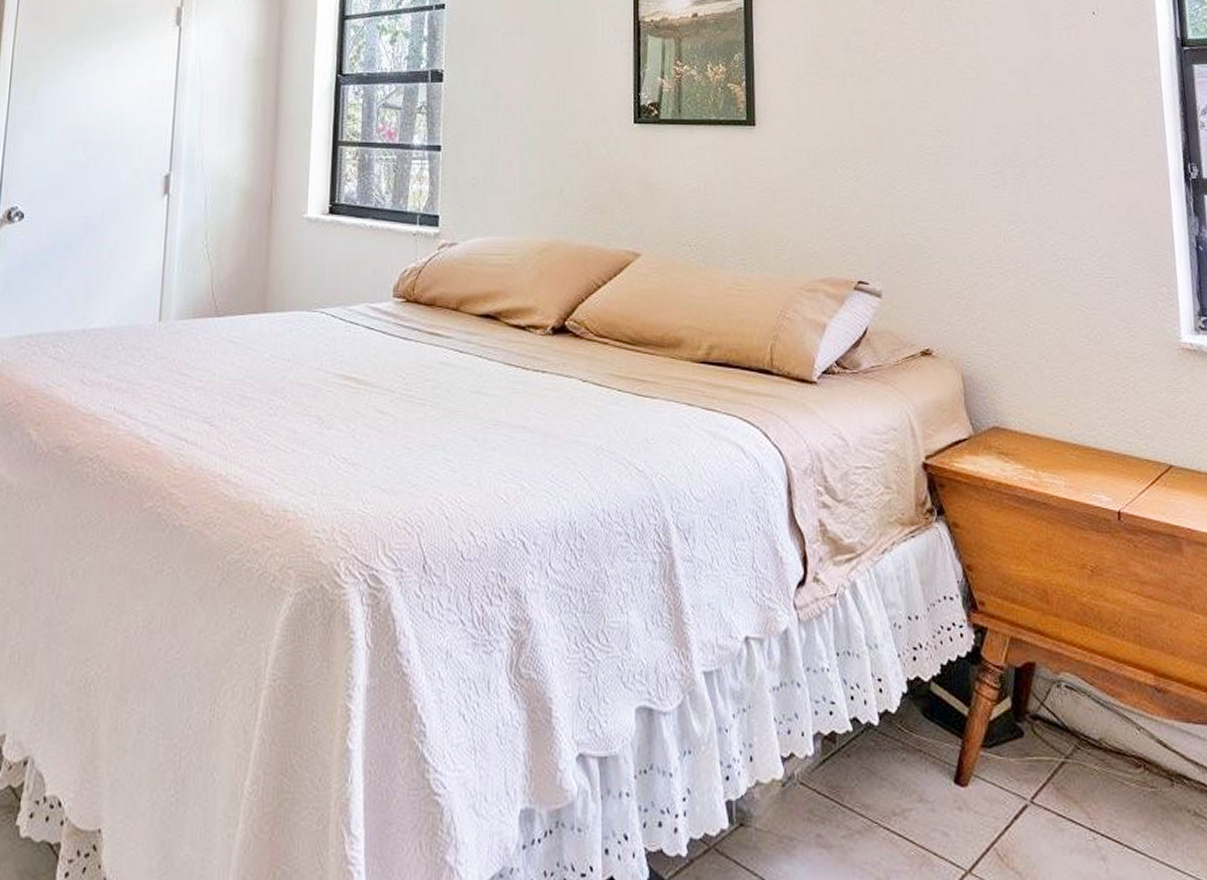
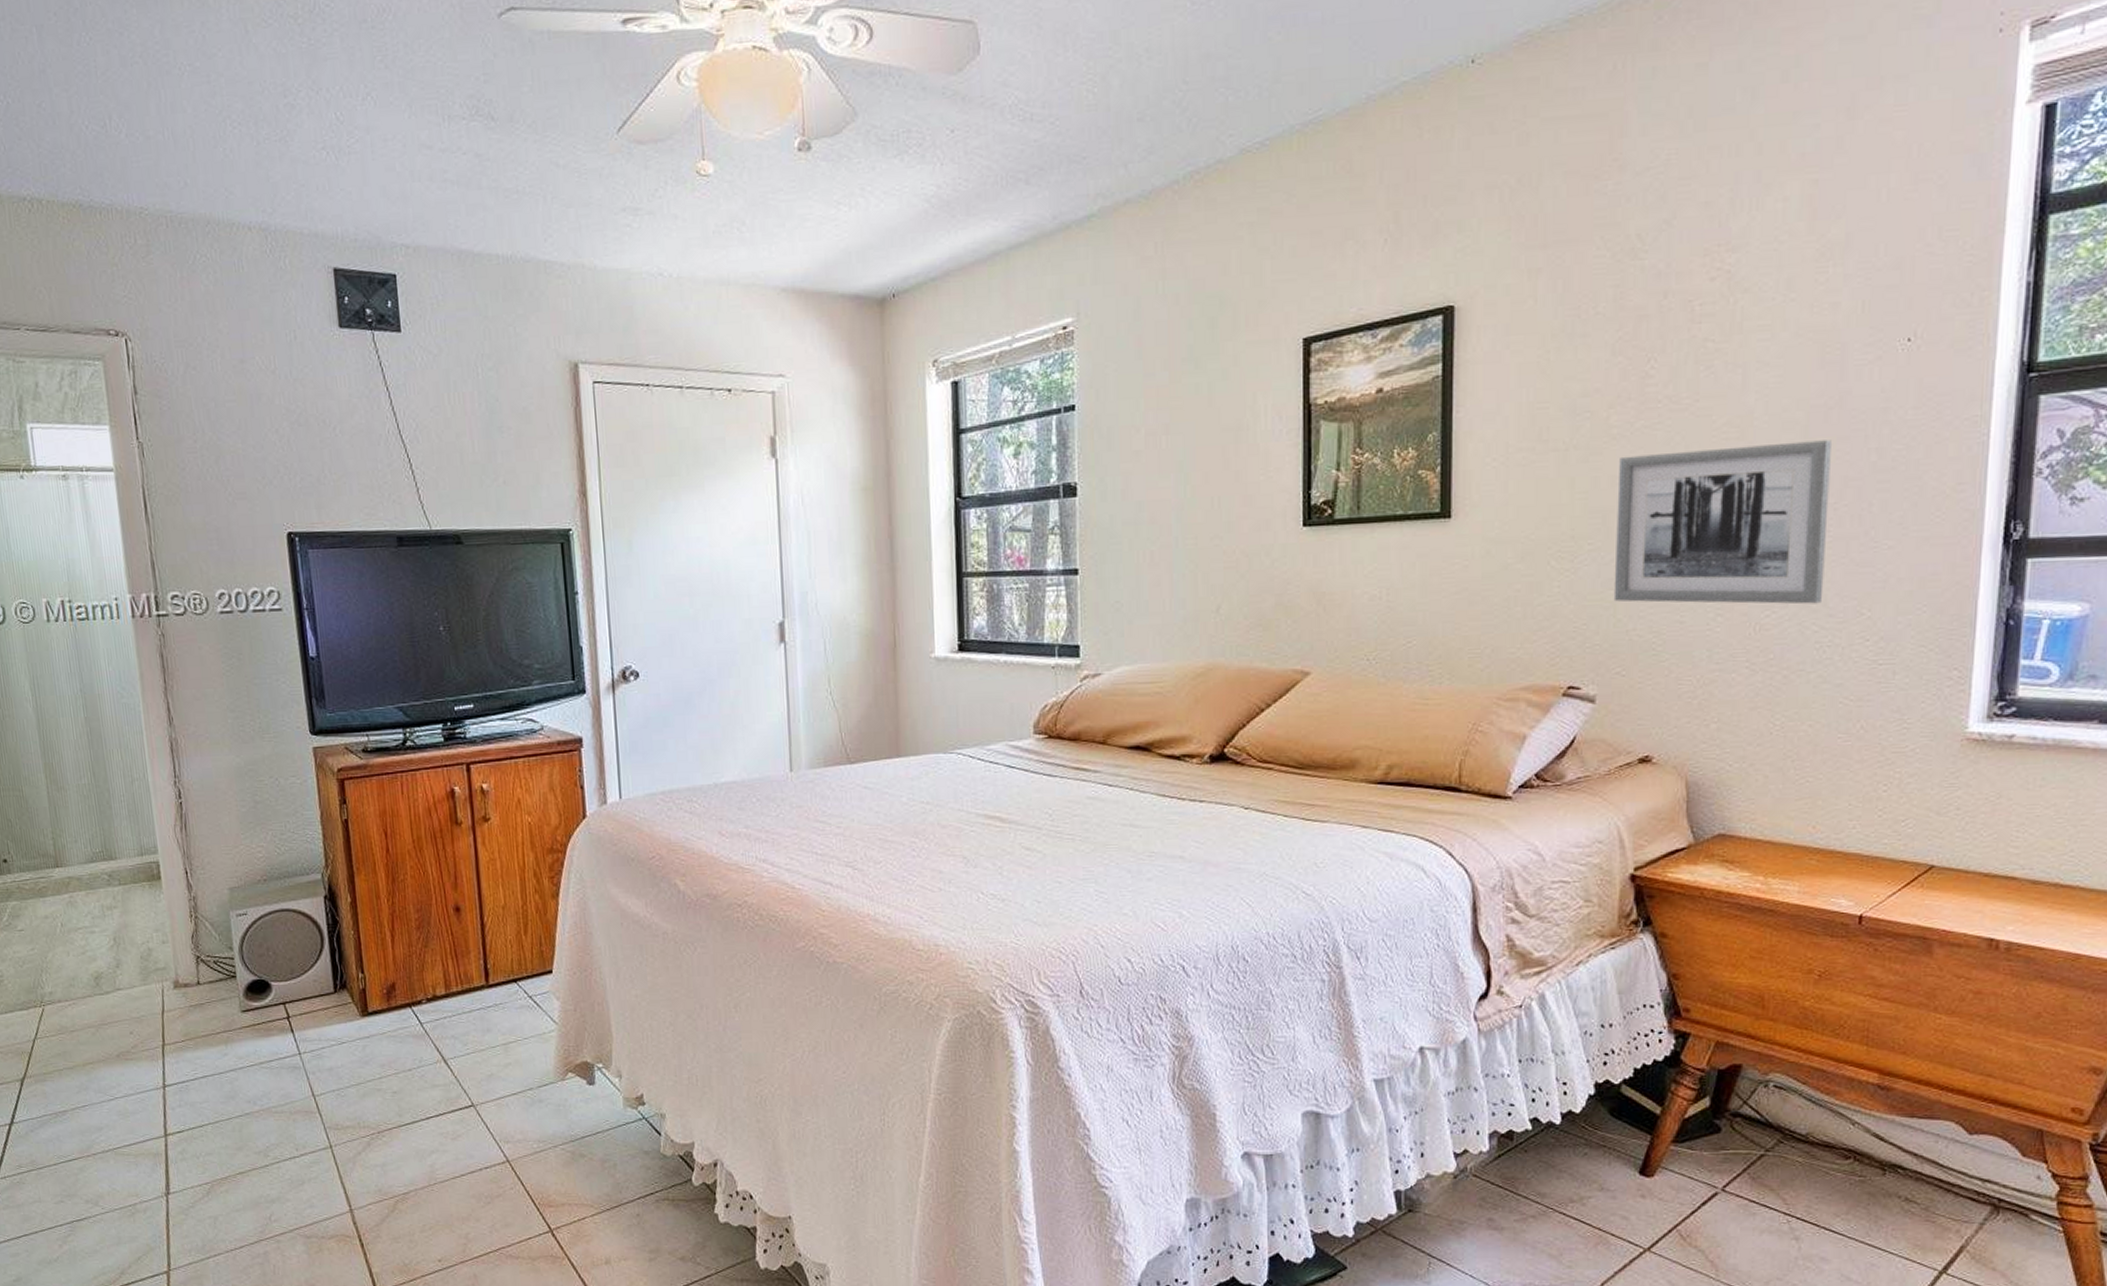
wall art: none [886,85,1055,222] -> present [1613,440,1831,605]

